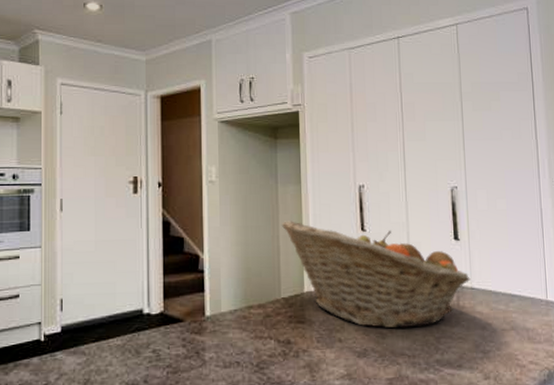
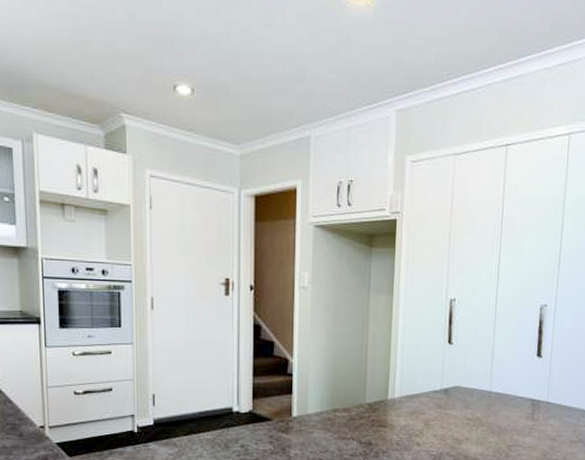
fruit basket: present [281,221,471,329] -> none [370,330,548,436]

